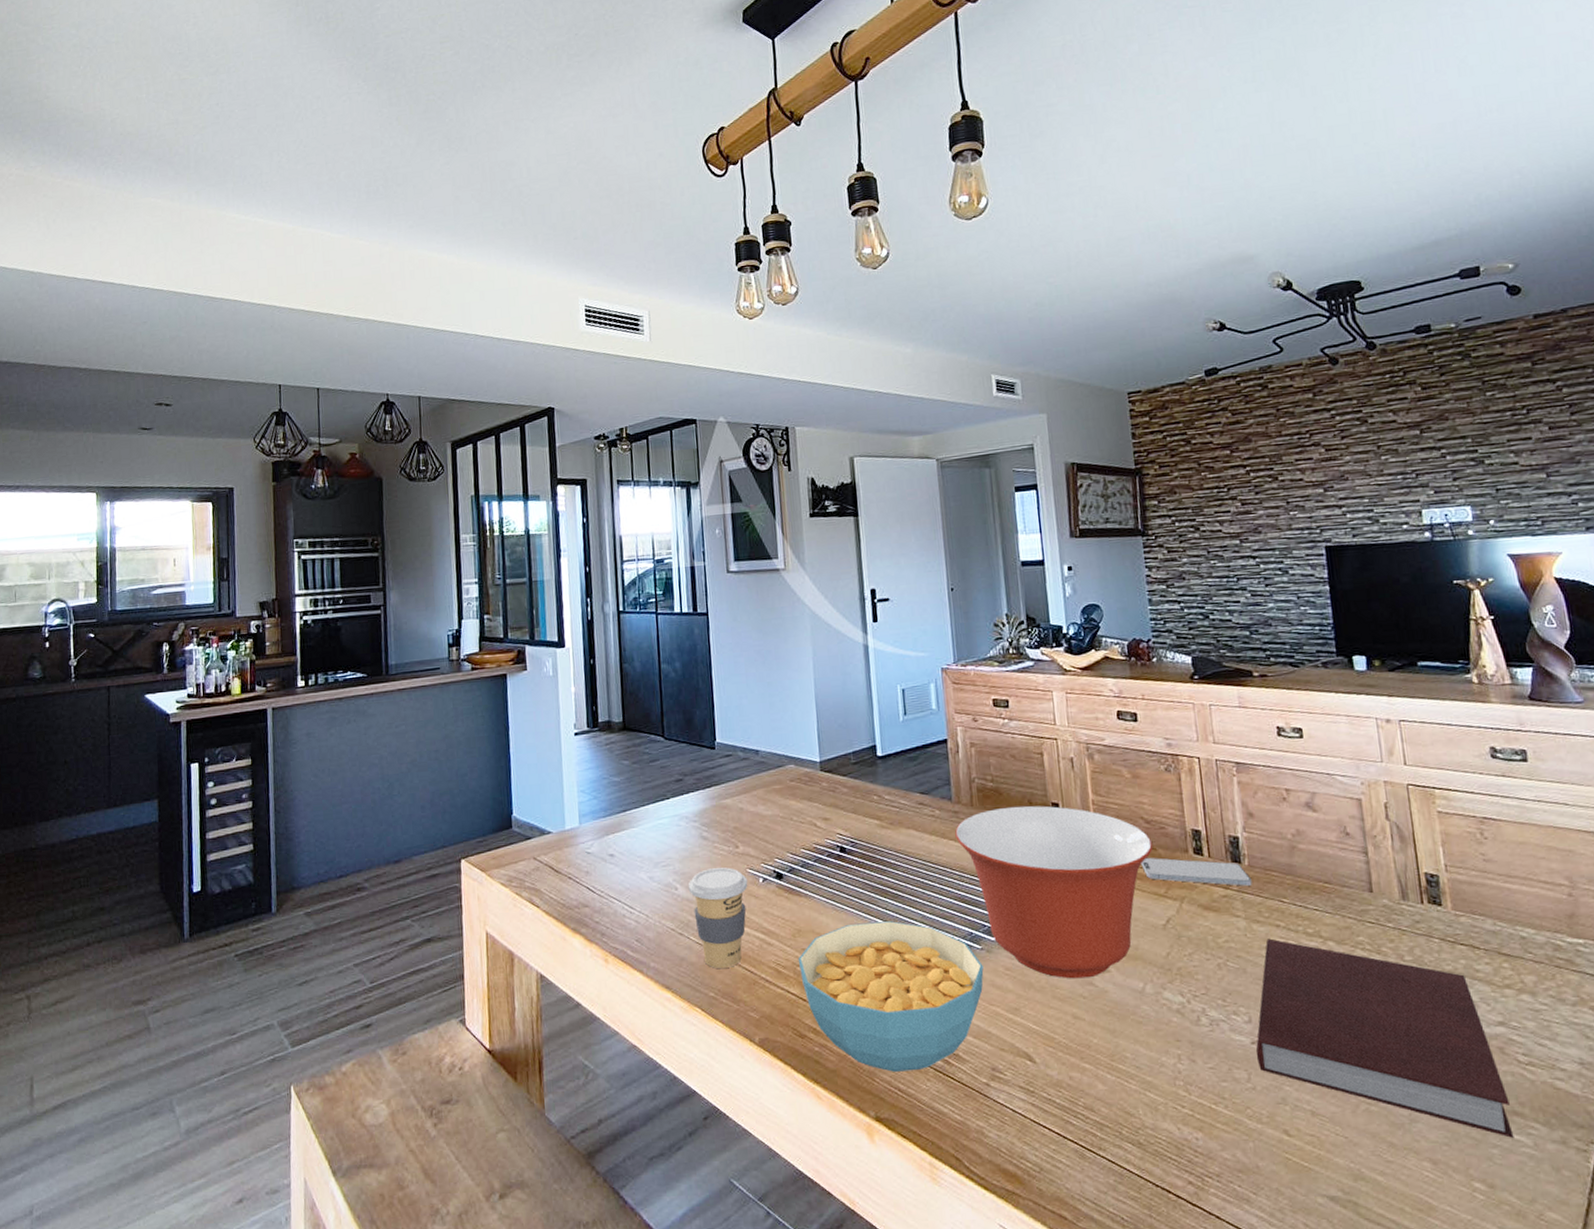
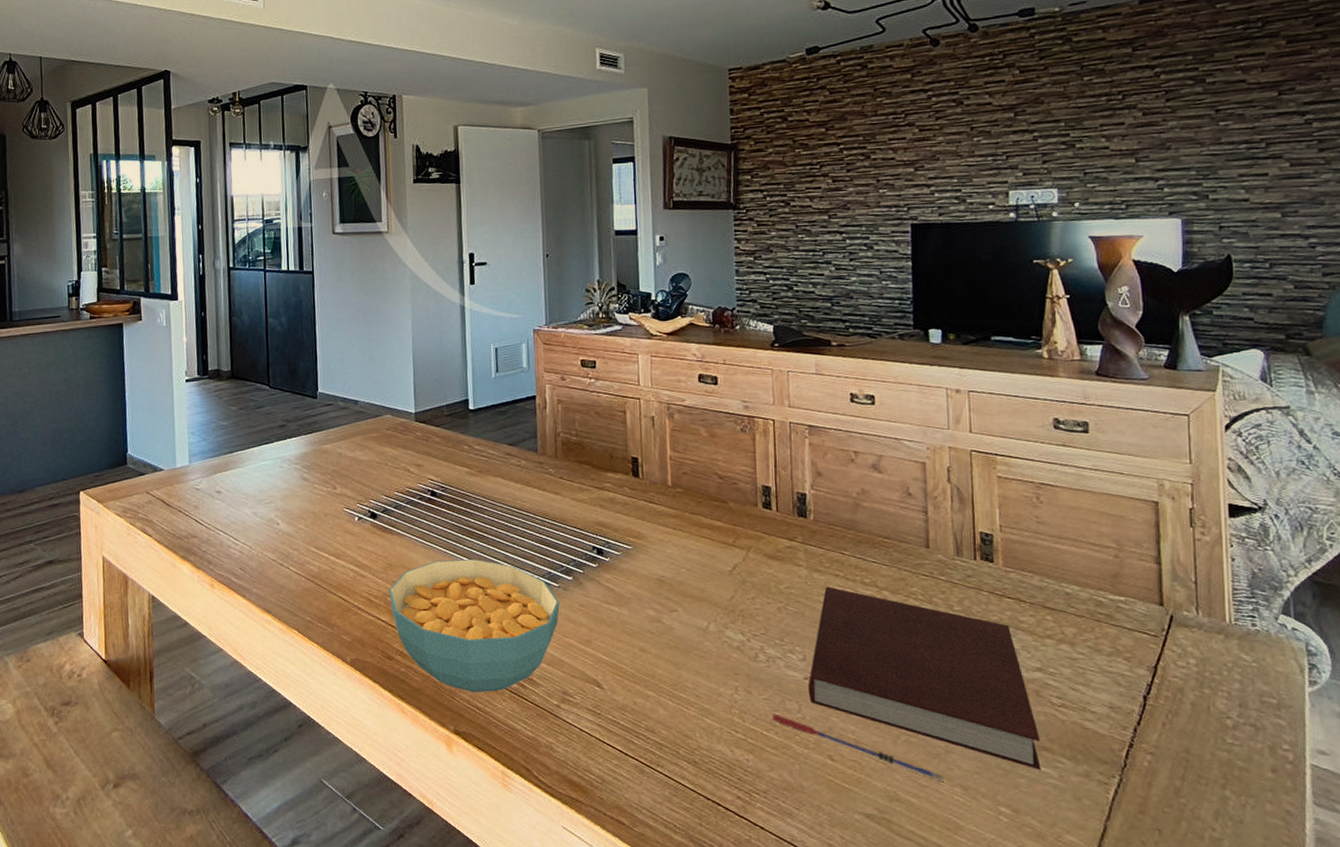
coffee cup: present [688,867,748,968] -> none [288,506,344,596]
mixing bowl: present [955,806,1154,979] -> none [539,459,725,616]
smartphone: present [1141,857,1252,886] -> none [712,509,816,539]
pen: none [1220,1084,1410,1156] -> present [773,713,944,782]

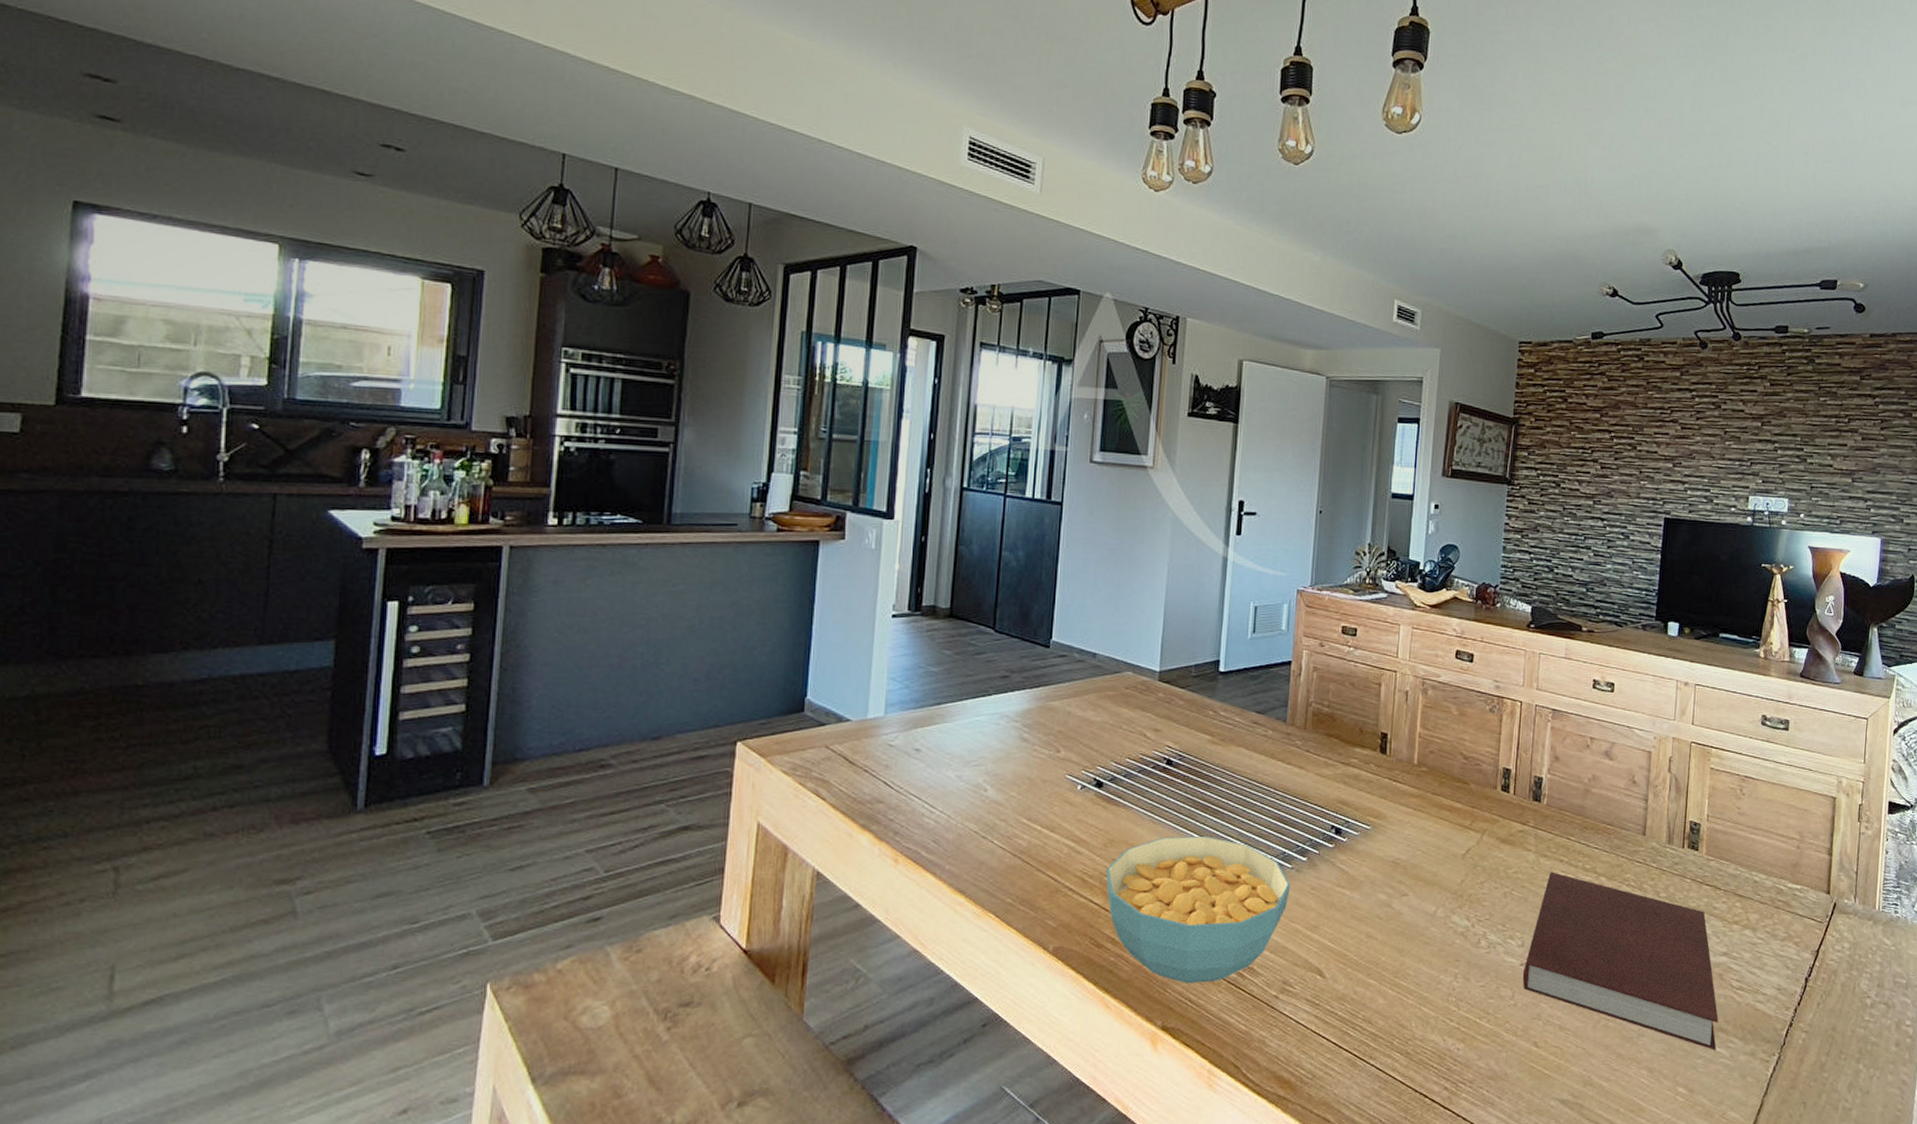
pen: present [773,713,944,782] -> none [1487,1000,1633,1066]

